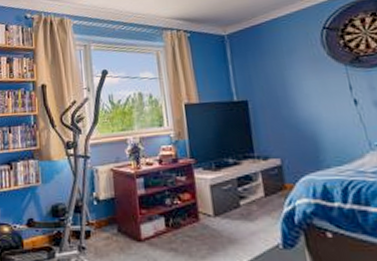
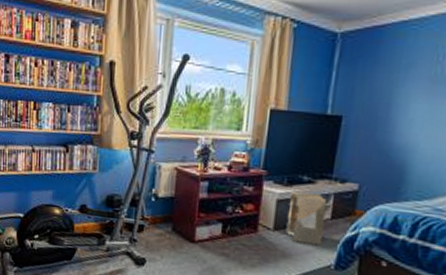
storage bin: none [220,173,264,225] -> present [285,191,328,245]

